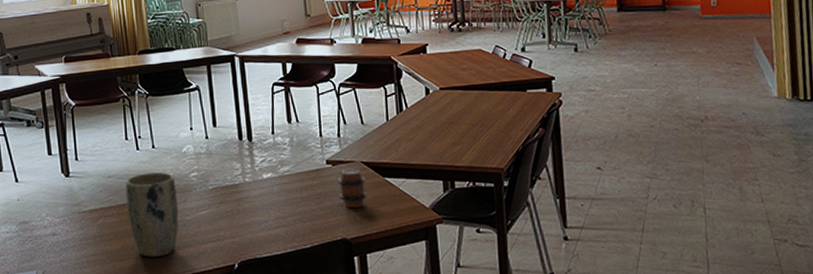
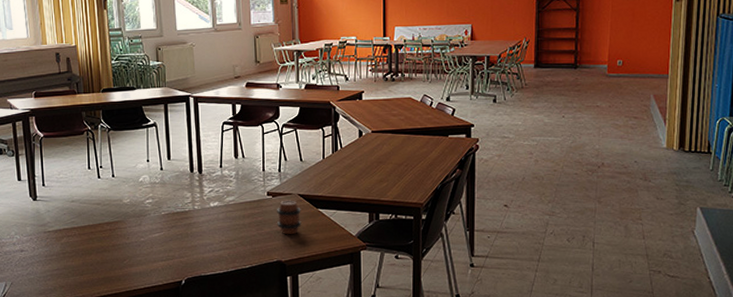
plant pot: present [126,172,179,258] -> none [87,199,134,273]

